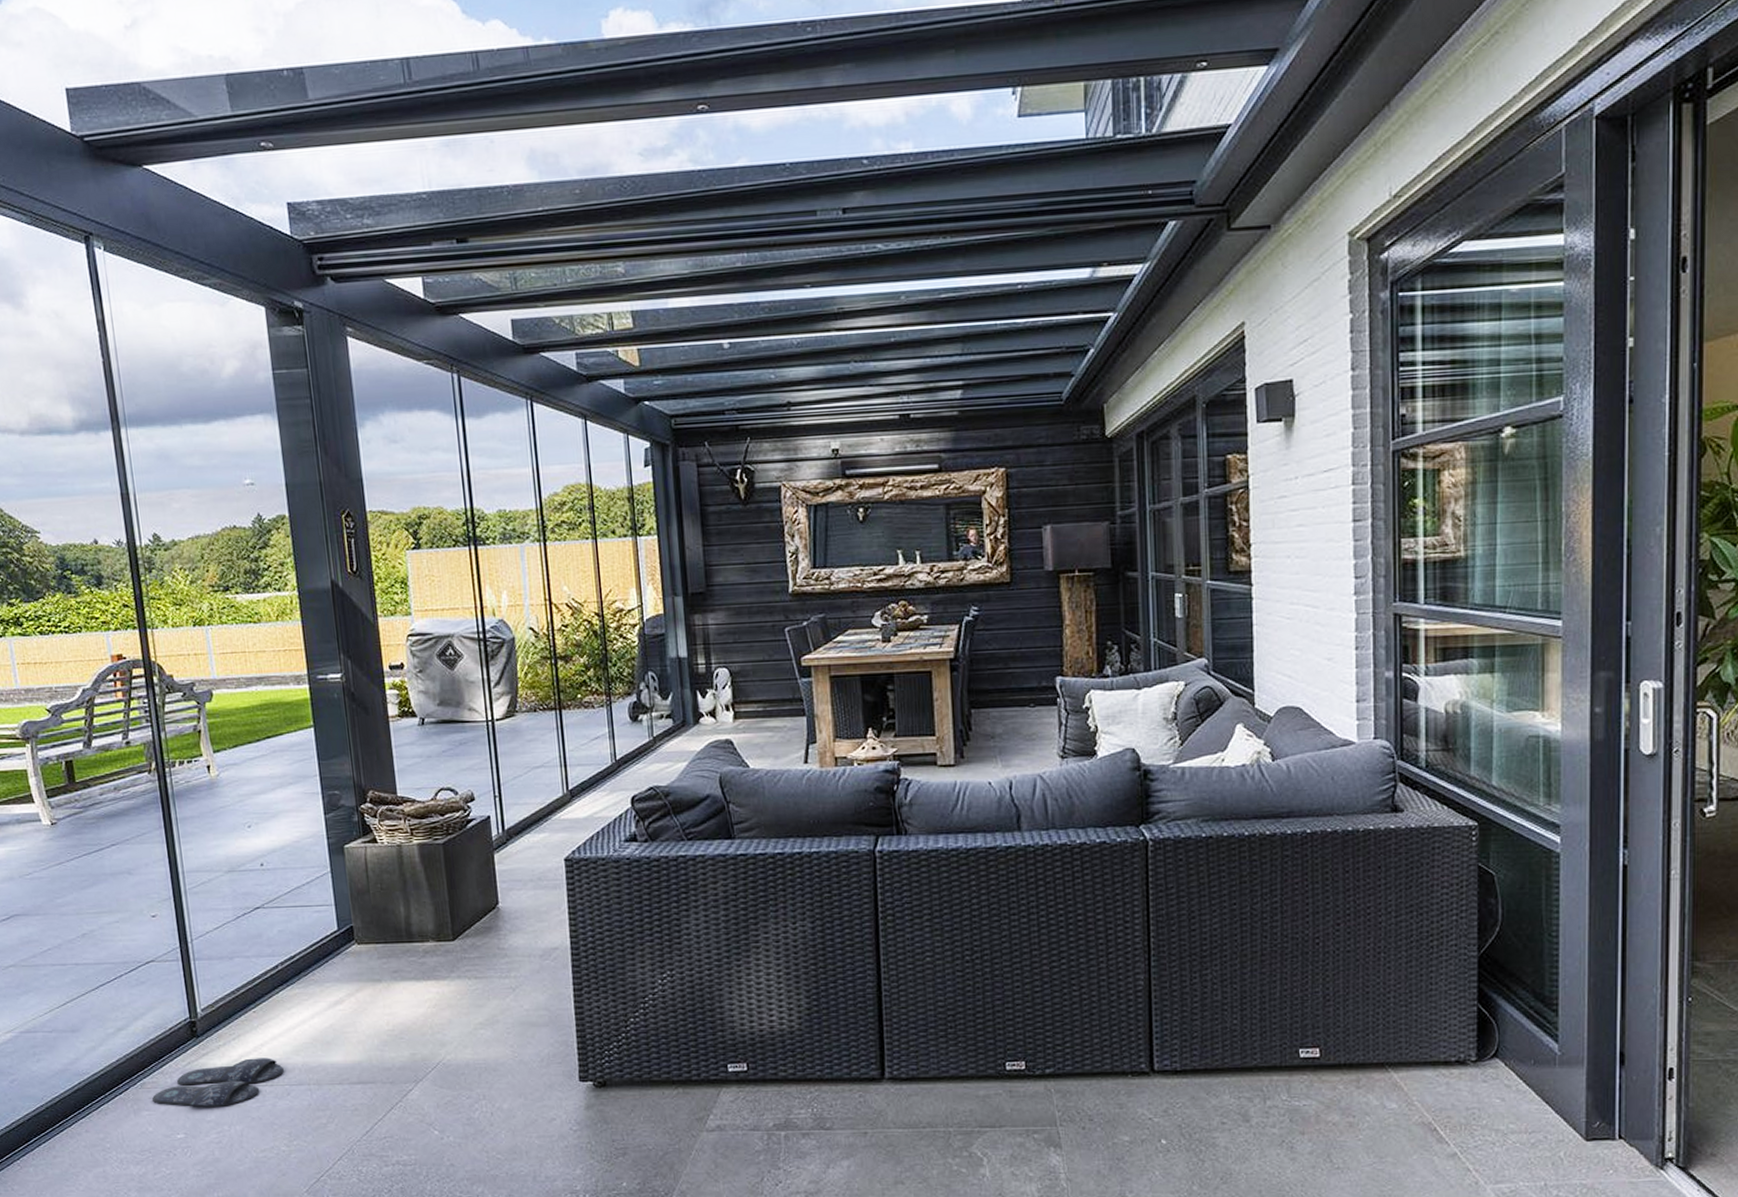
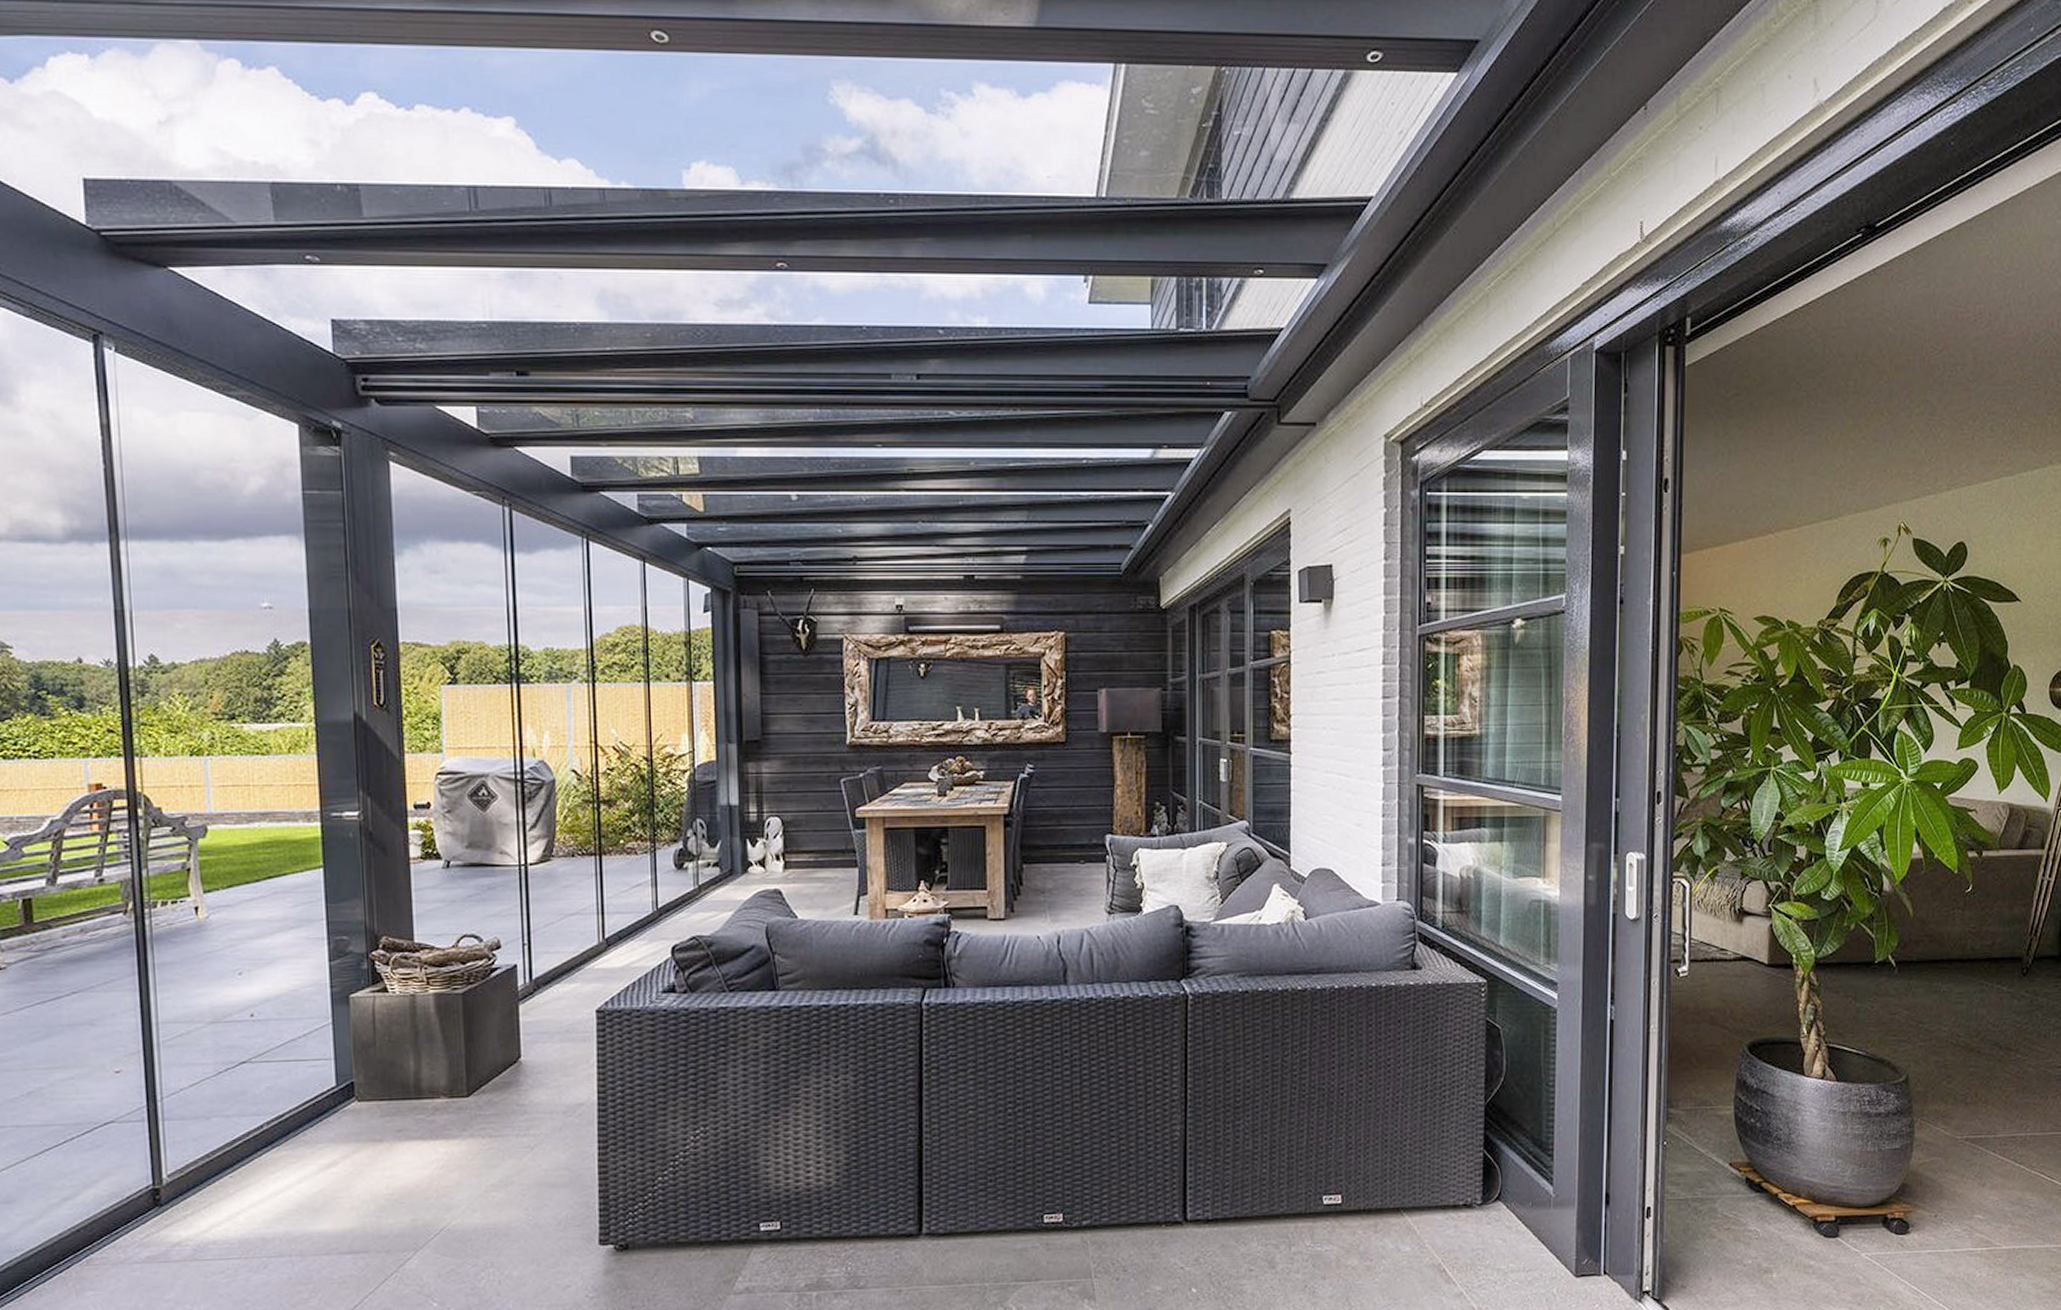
slippers: present [151,1058,284,1108] -> none [99,1227,262,1286]

